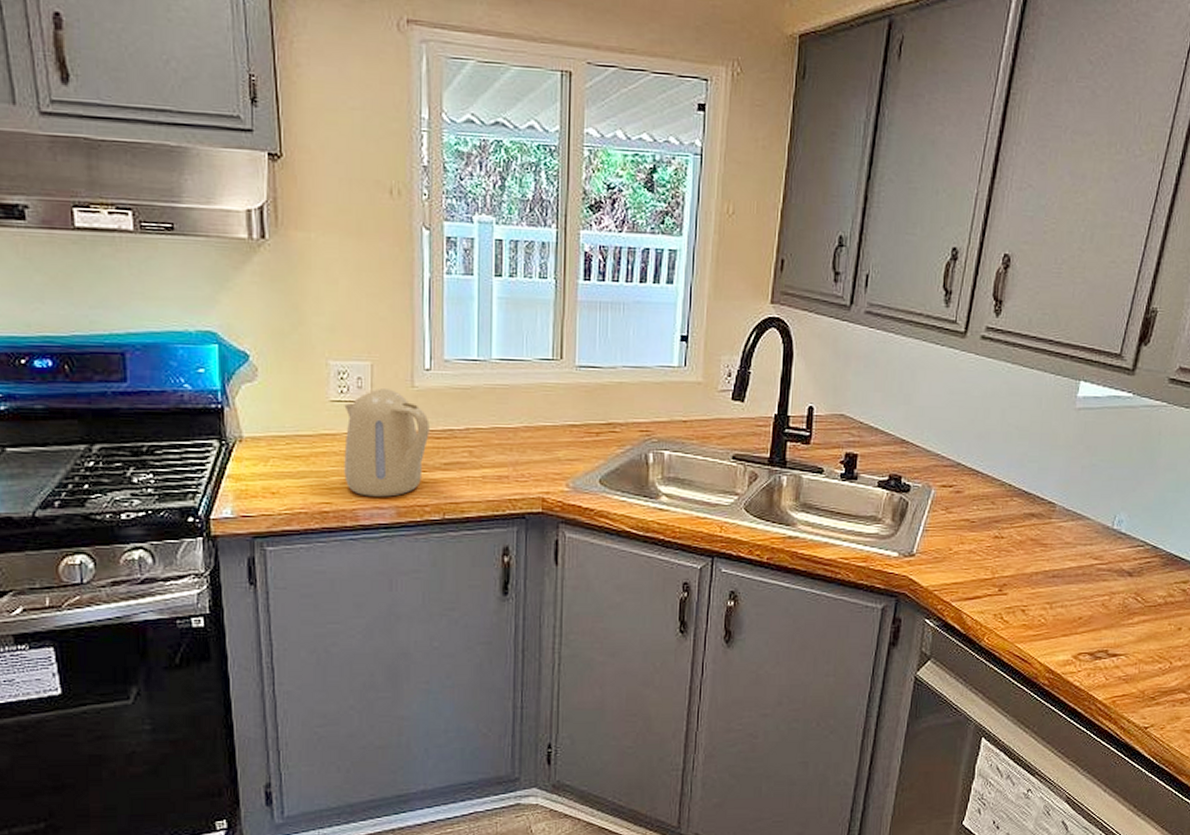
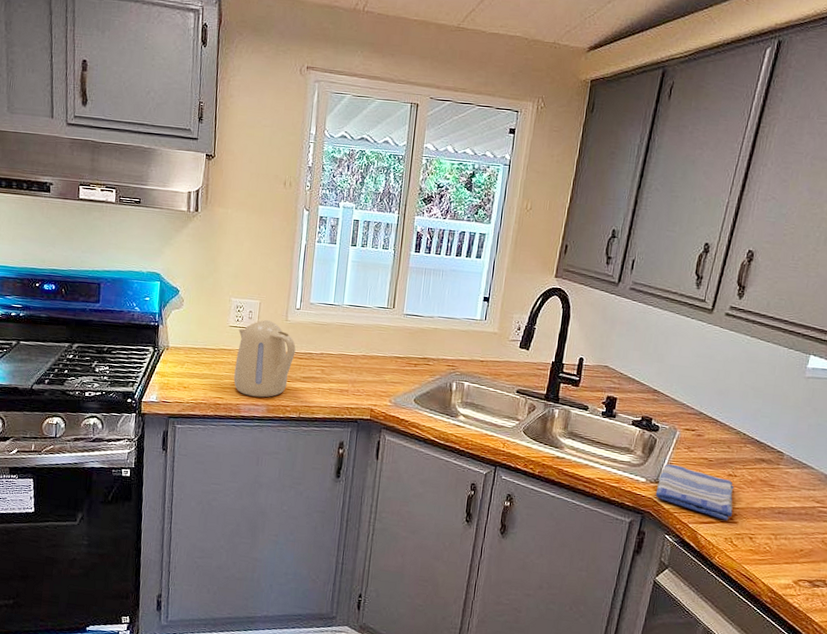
dish towel: none [910,531,1002,593] -> present [655,463,734,521]

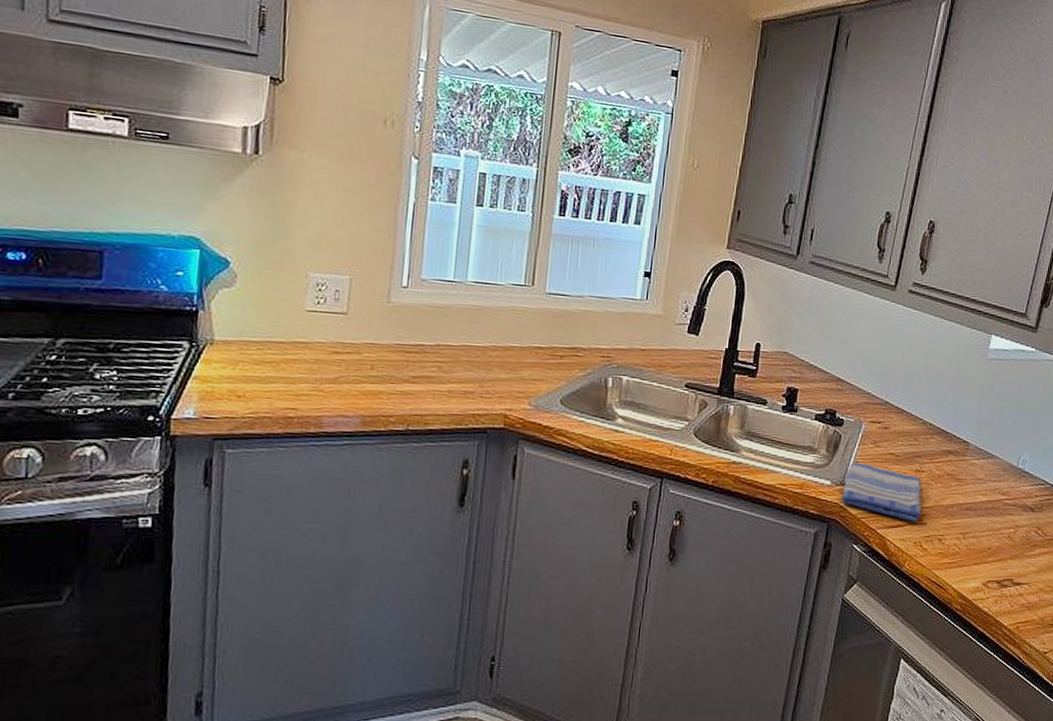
kettle: present [233,320,296,398] -> none [312,302,402,406]

